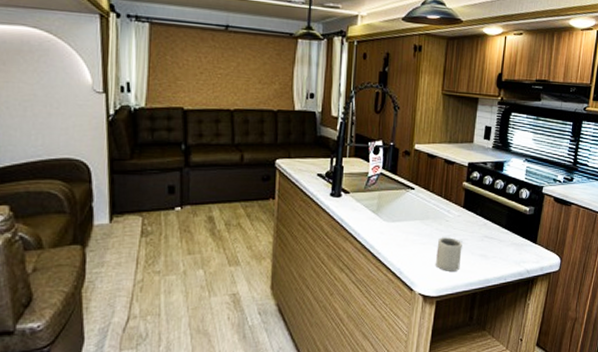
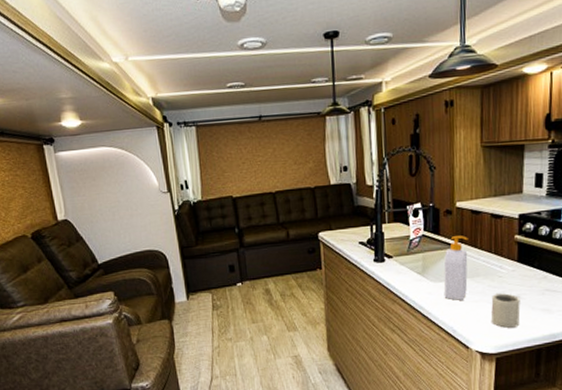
soap bottle: none [394,177,422,242] -> present [444,236,468,300]

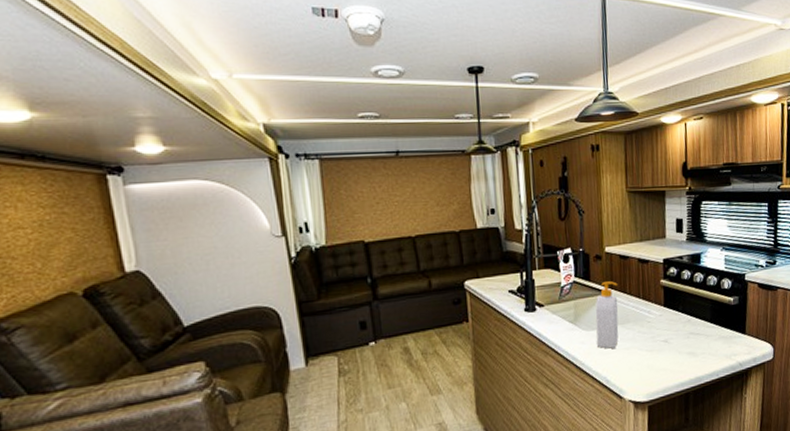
cup: present [491,293,521,328] -> none [641,338,669,374]

